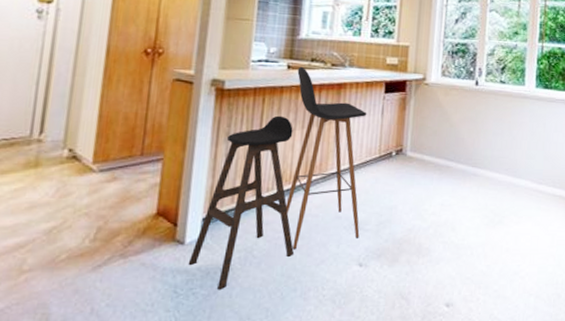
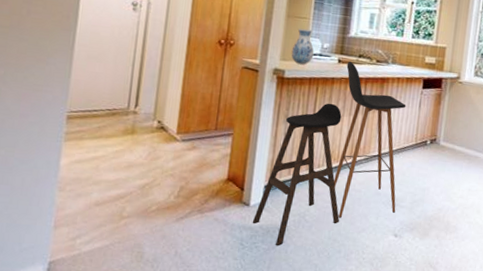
vase: none [231,31,259,74] -> present [291,28,314,66]

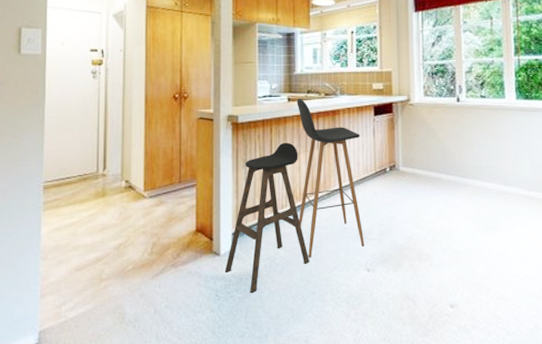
vase: present [291,28,314,66] -> none [242,72,264,109]

